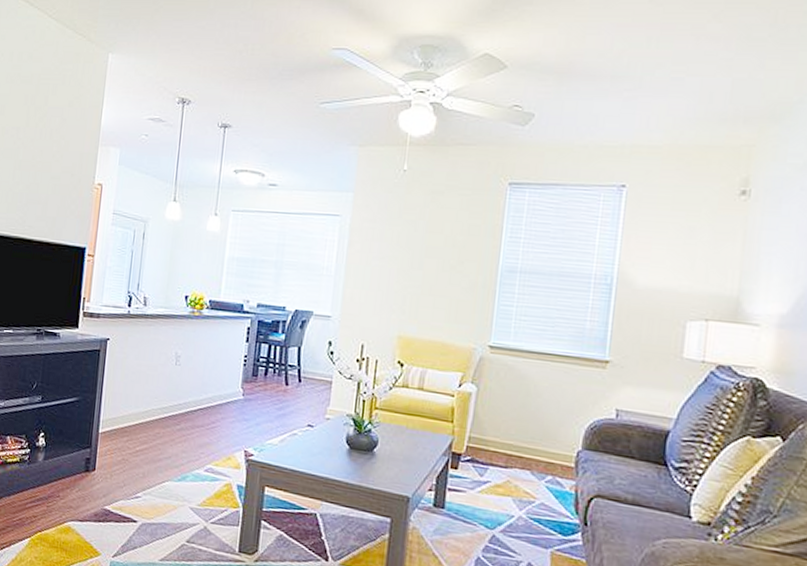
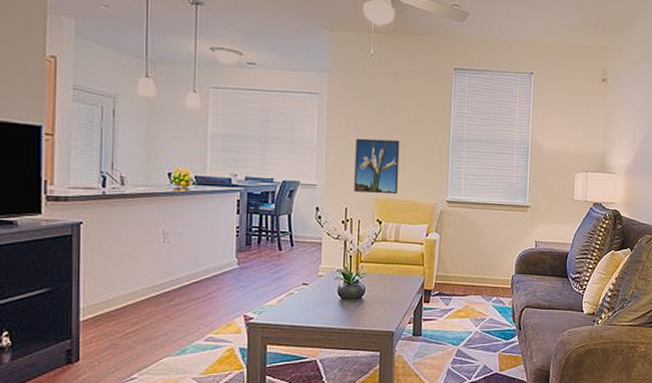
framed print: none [373,265,433,334] -> present [354,138,400,195]

